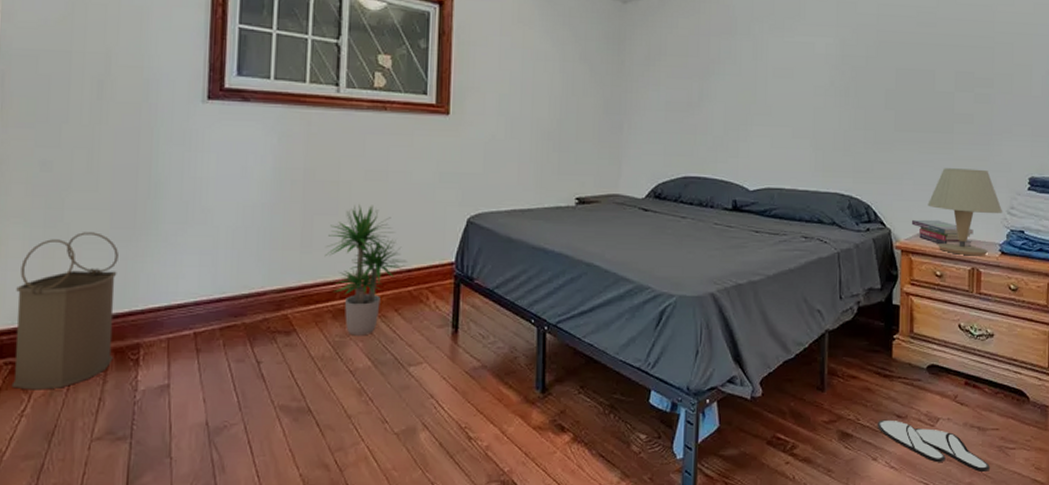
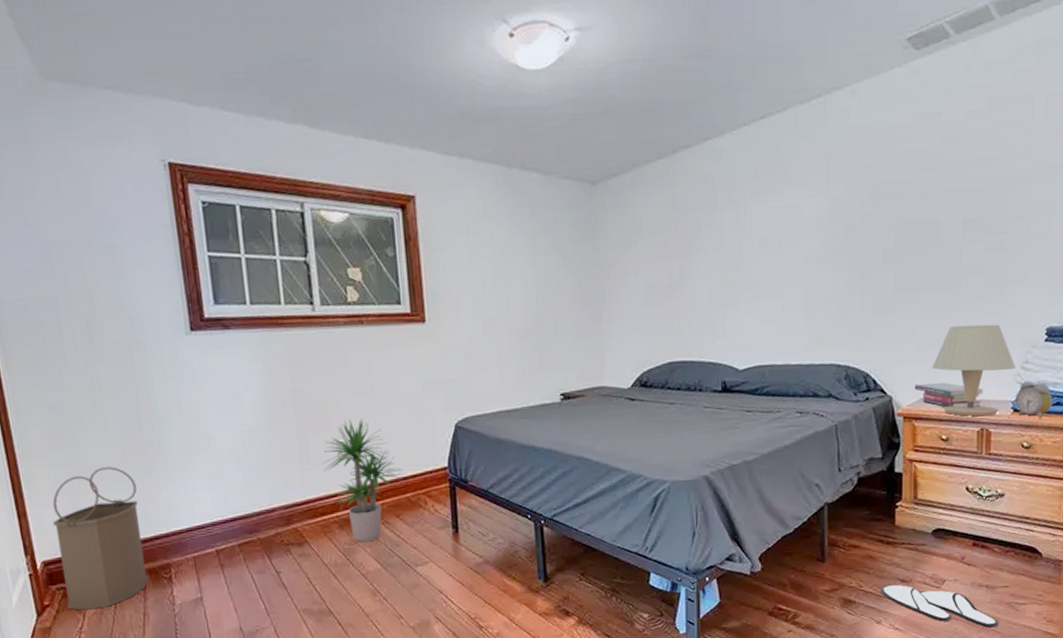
alarm clock: none [1002,226,1036,263] -> present [1015,381,1053,419]

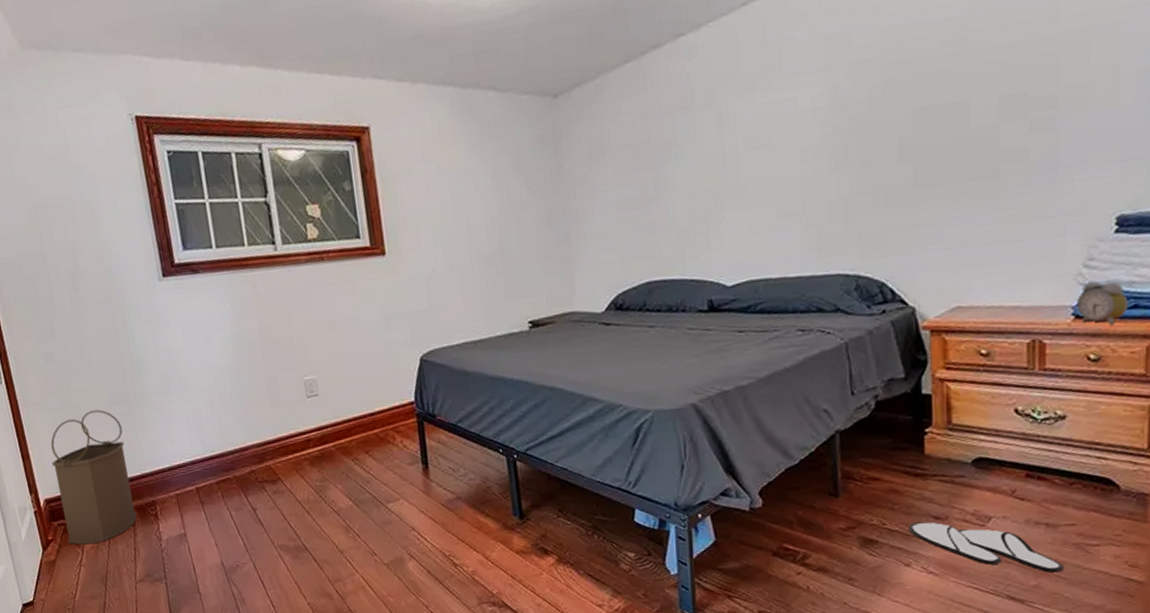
potted plant: present [323,419,402,543] -> none [292,355,369,480]
books: present [915,382,983,408] -> none [944,287,1033,318]
table lamp: present [932,324,1016,417] -> none [965,216,1077,326]

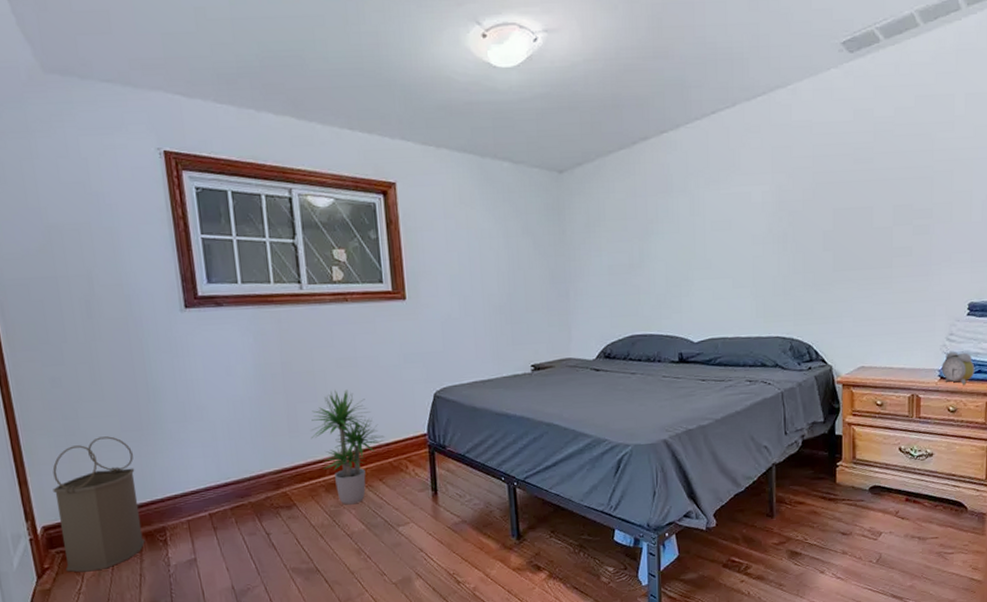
potted plant: none [292,355,369,480] -> present [311,389,385,505]
slippers: present [909,522,1063,573] -> none [824,537,929,575]

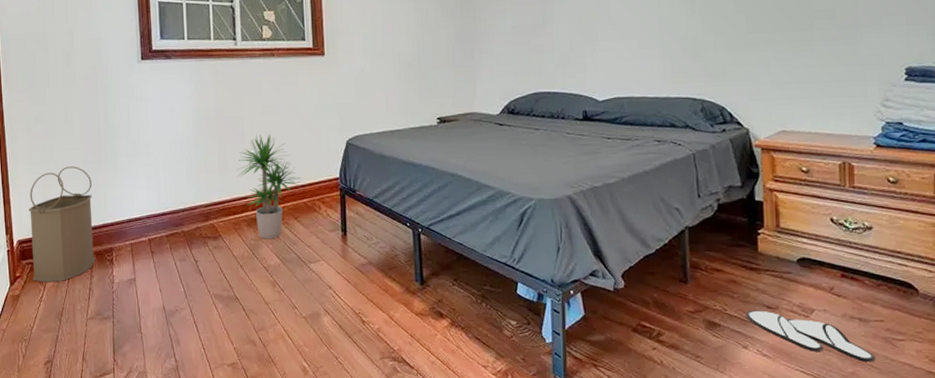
slippers: none [824,537,929,575] -> present [746,310,875,362]
alarm clock: present [942,352,975,386] -> none [877,118,918,155]

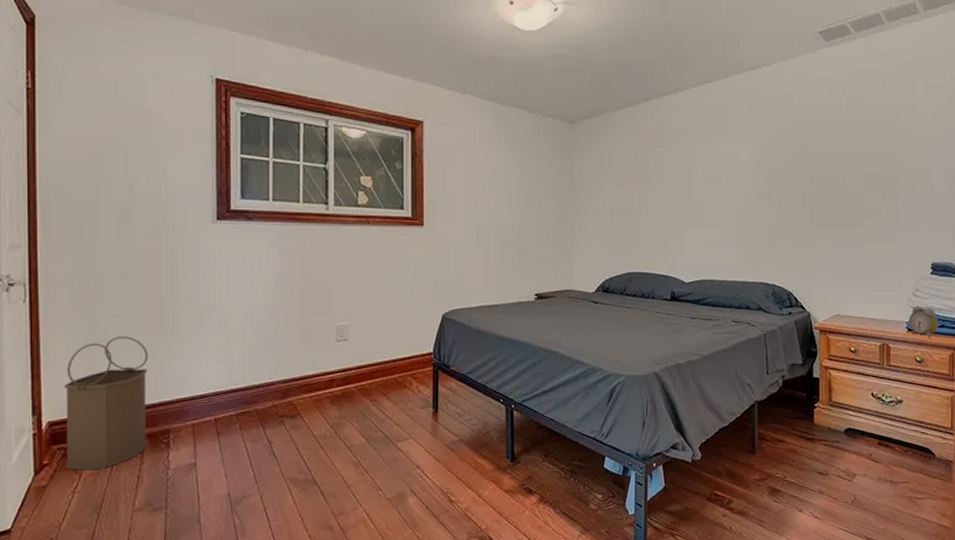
potted plant: present [237,134,301,240] -> none [322,306,392,418]
slippers: present [746,310,875,362] -> none [802,476,901,519]
alarm clock: none [877,118,918,155] -> present [909,306,939,338]

